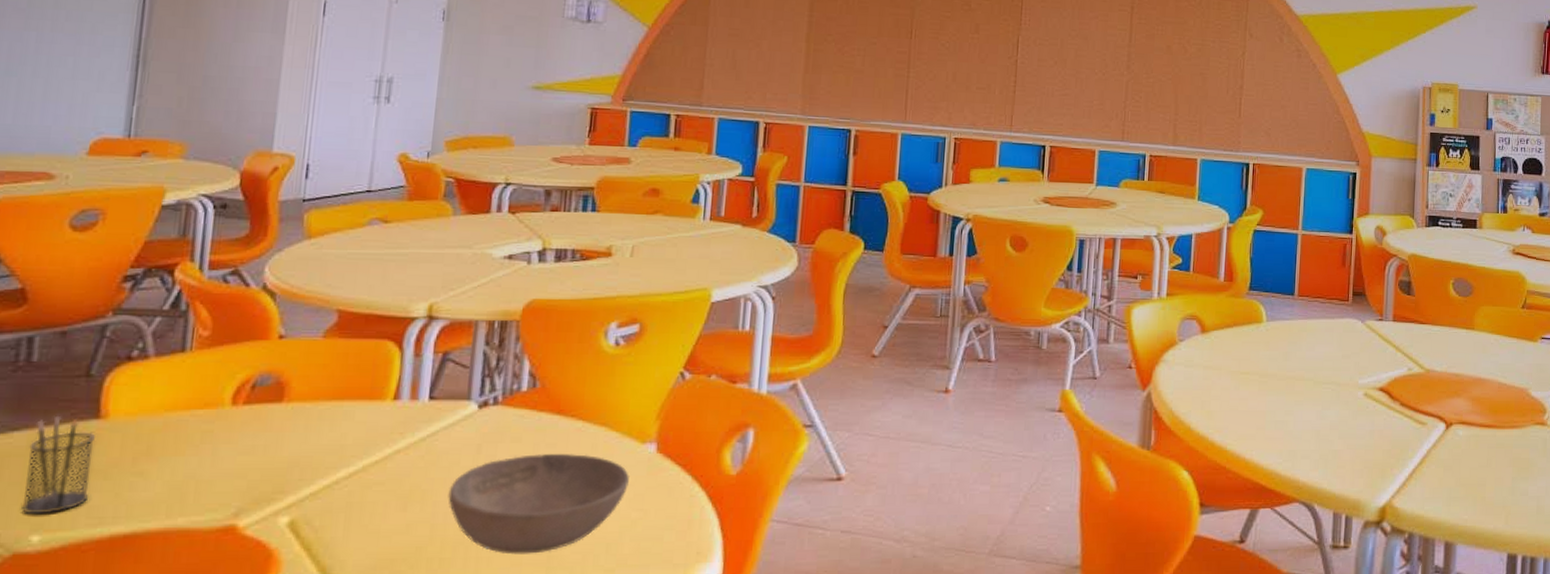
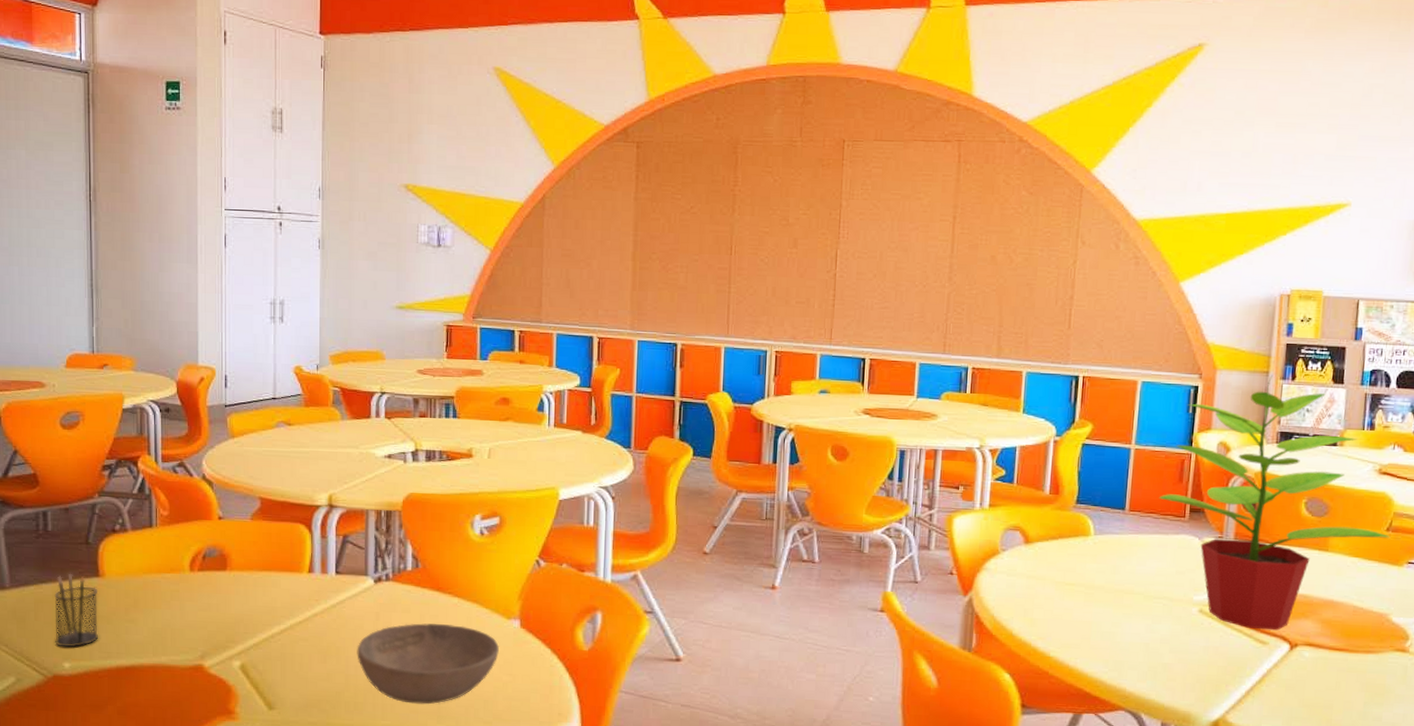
potted plant: none [1325,162,1525,410] -> present [1159,375,1390,631]

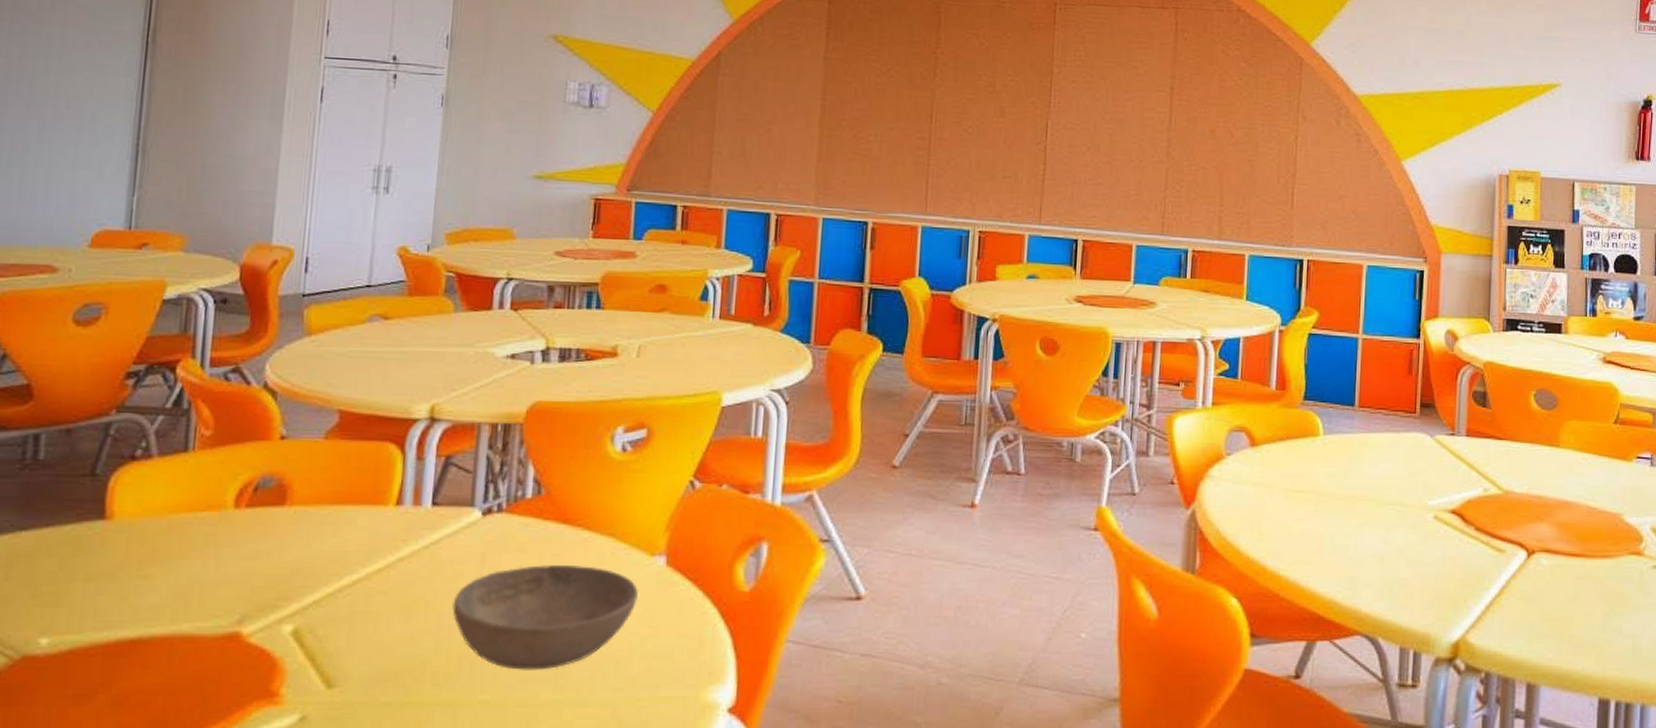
pencil holder: present [54,574,99,648] -> none [30,517,102,617]
potted plant: present [1159,375,1390,631] -> none [1389,259,1618,536]

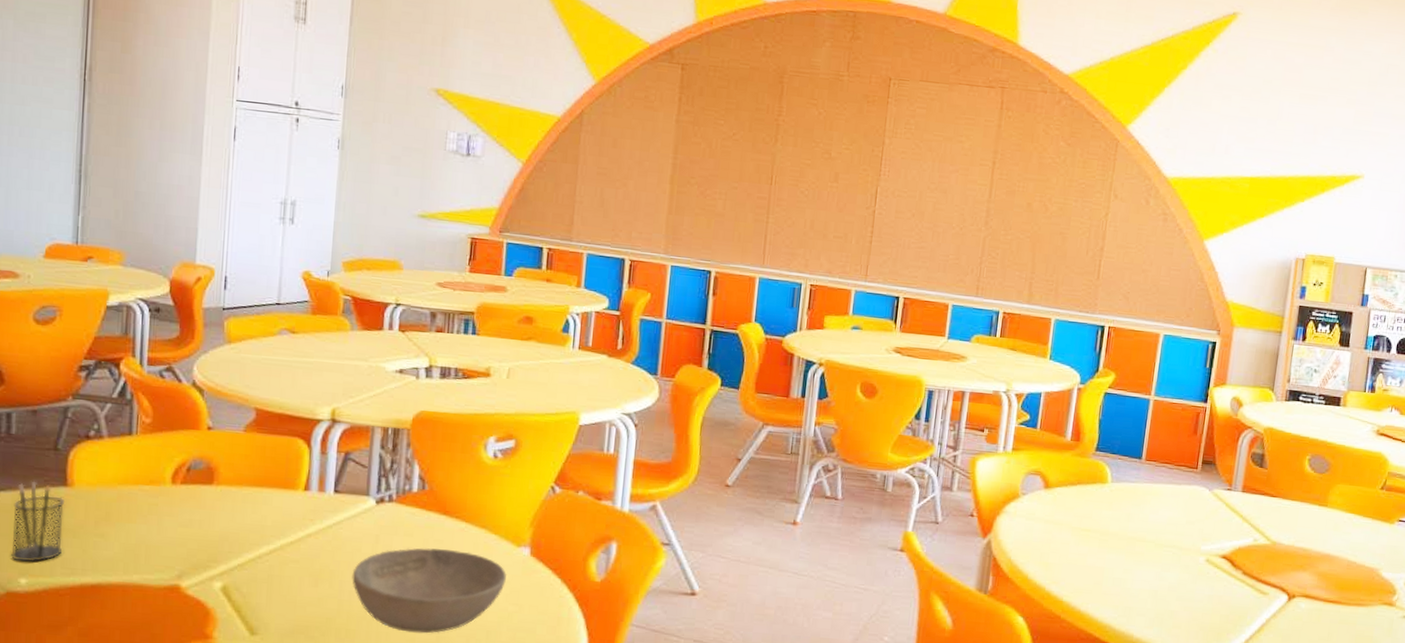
pencil holder: none [30,517,102,617] -> present [11,482,65,563]

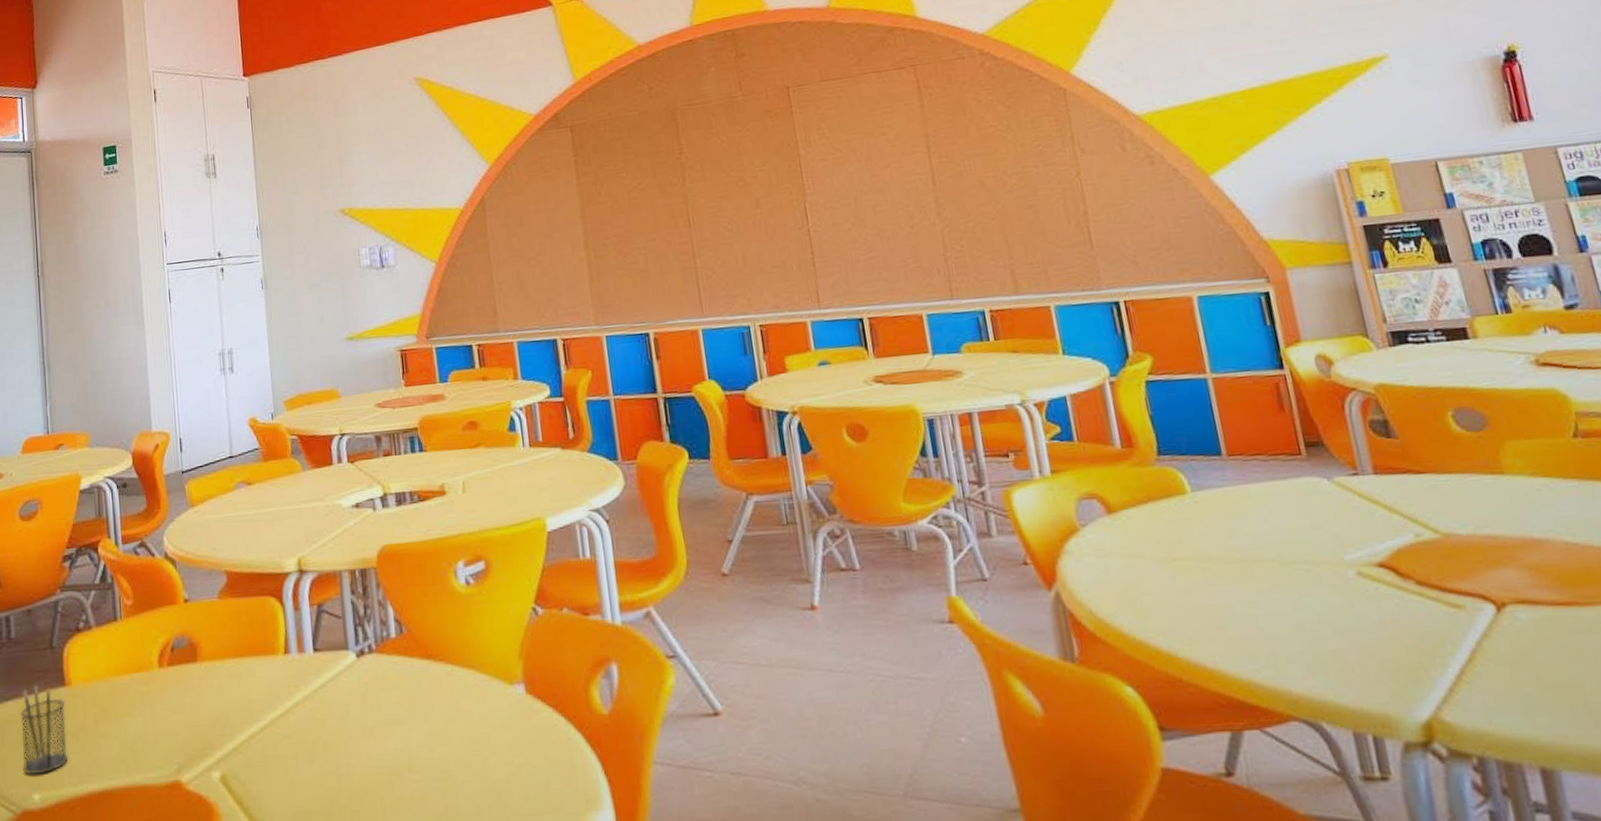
bowl: present [352,548,508,634] -> none [345,698,506,805]

